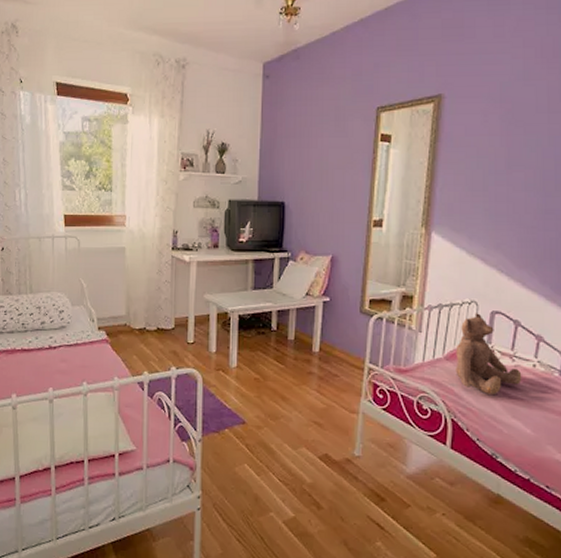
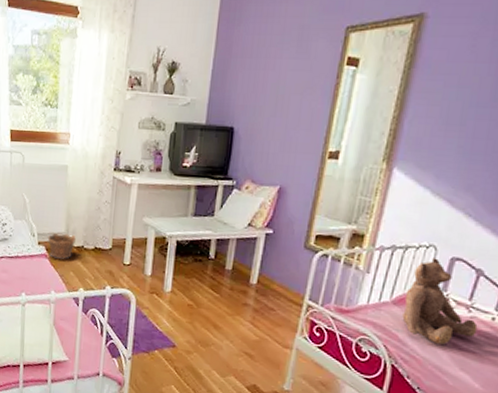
clay pot: none [107,316,137,343] -> present [47,233,76,259]

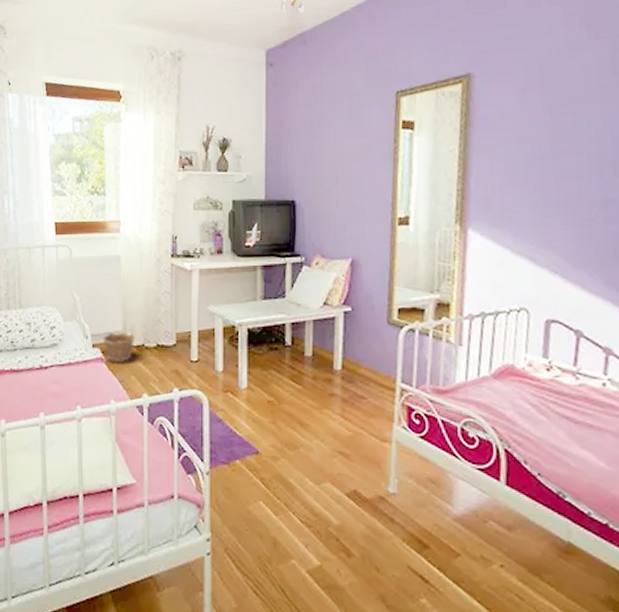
teddy bear: present [402,258,478,345] -> none [504,322,590,419]

